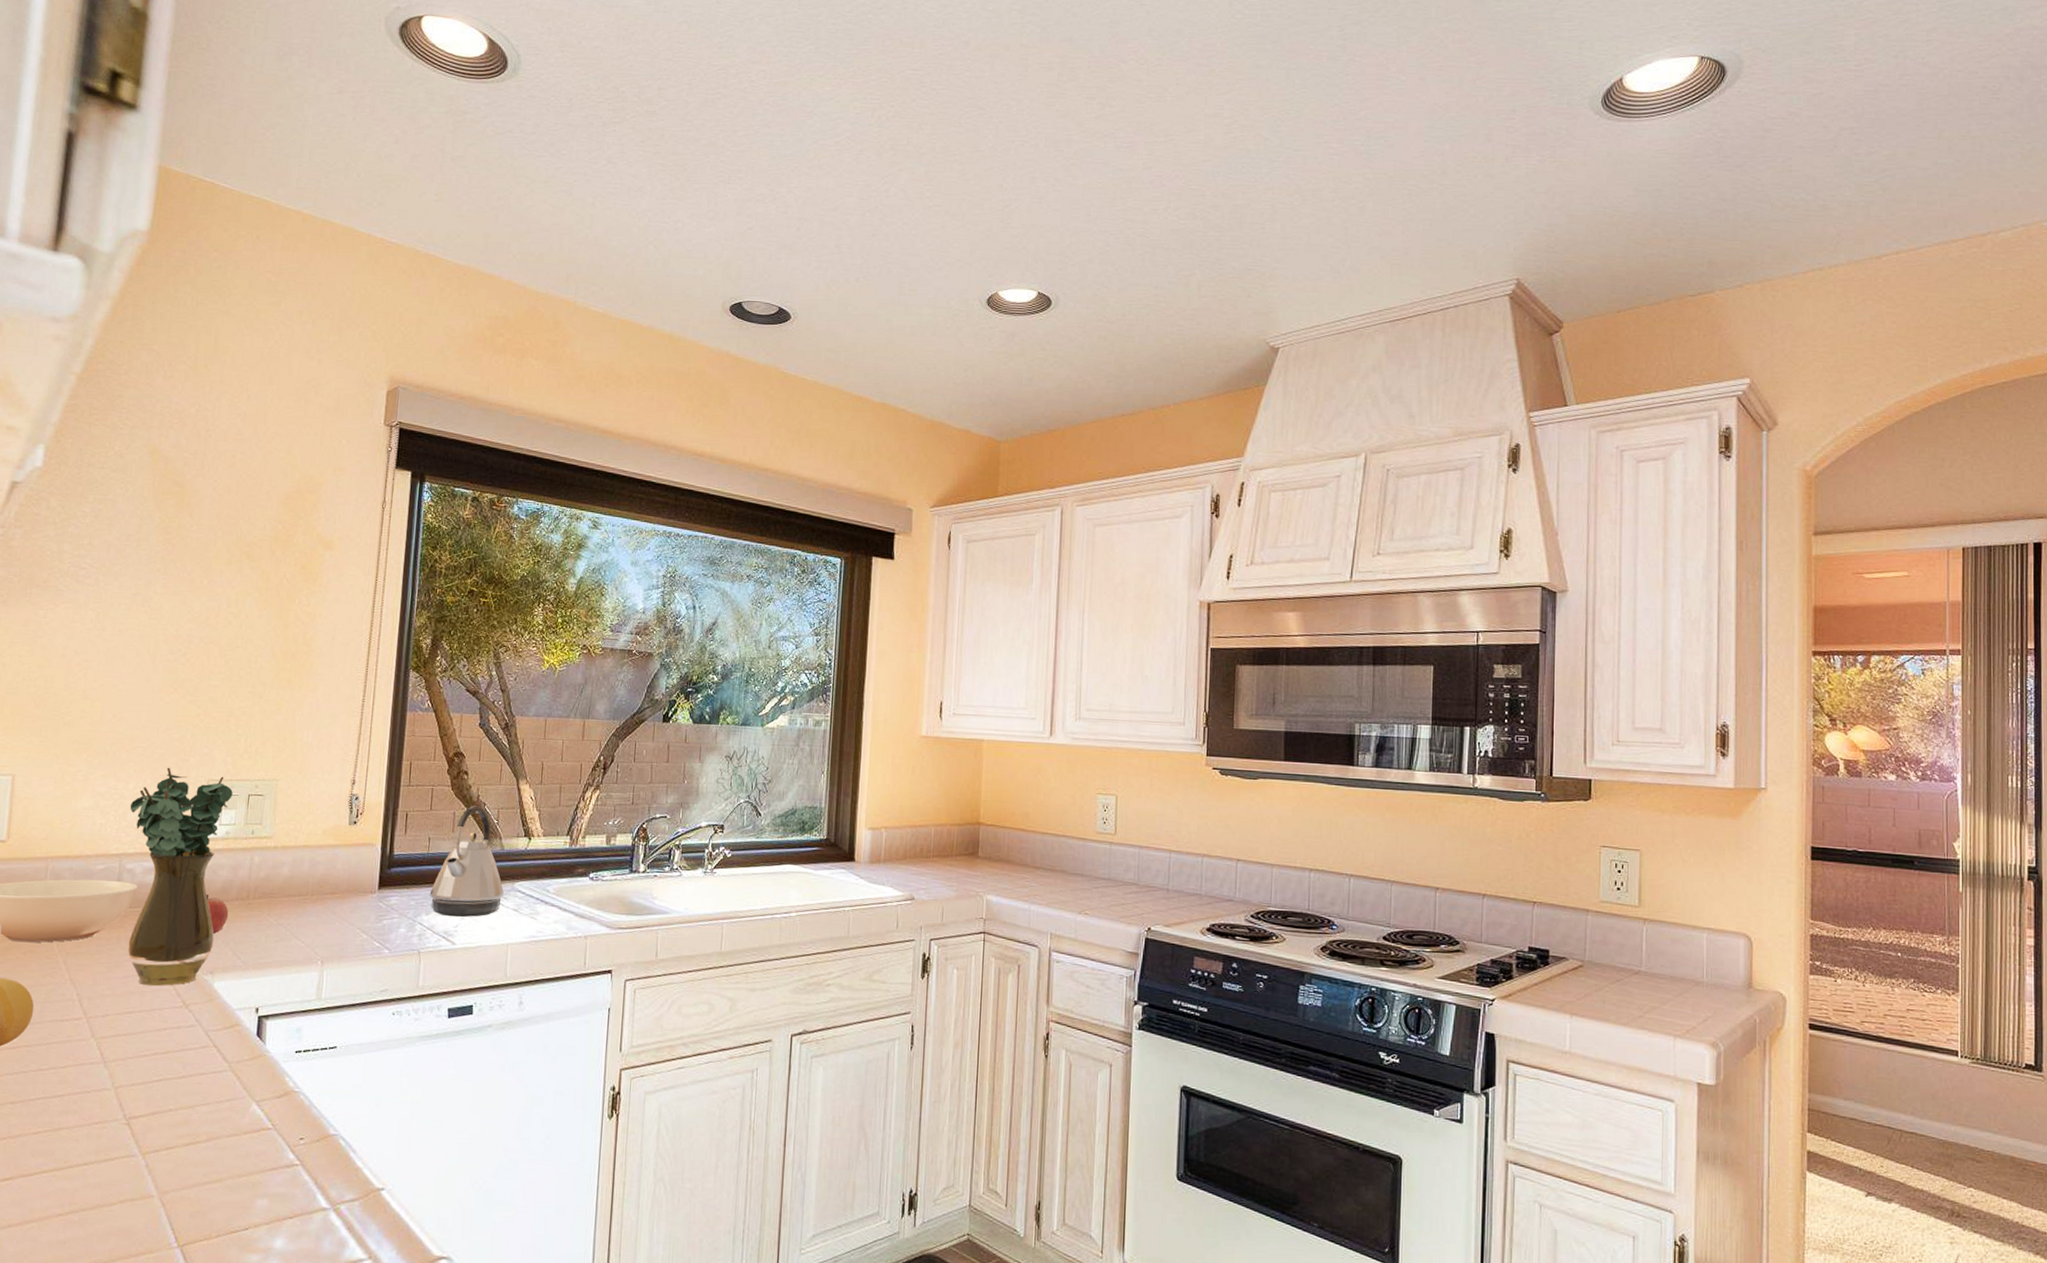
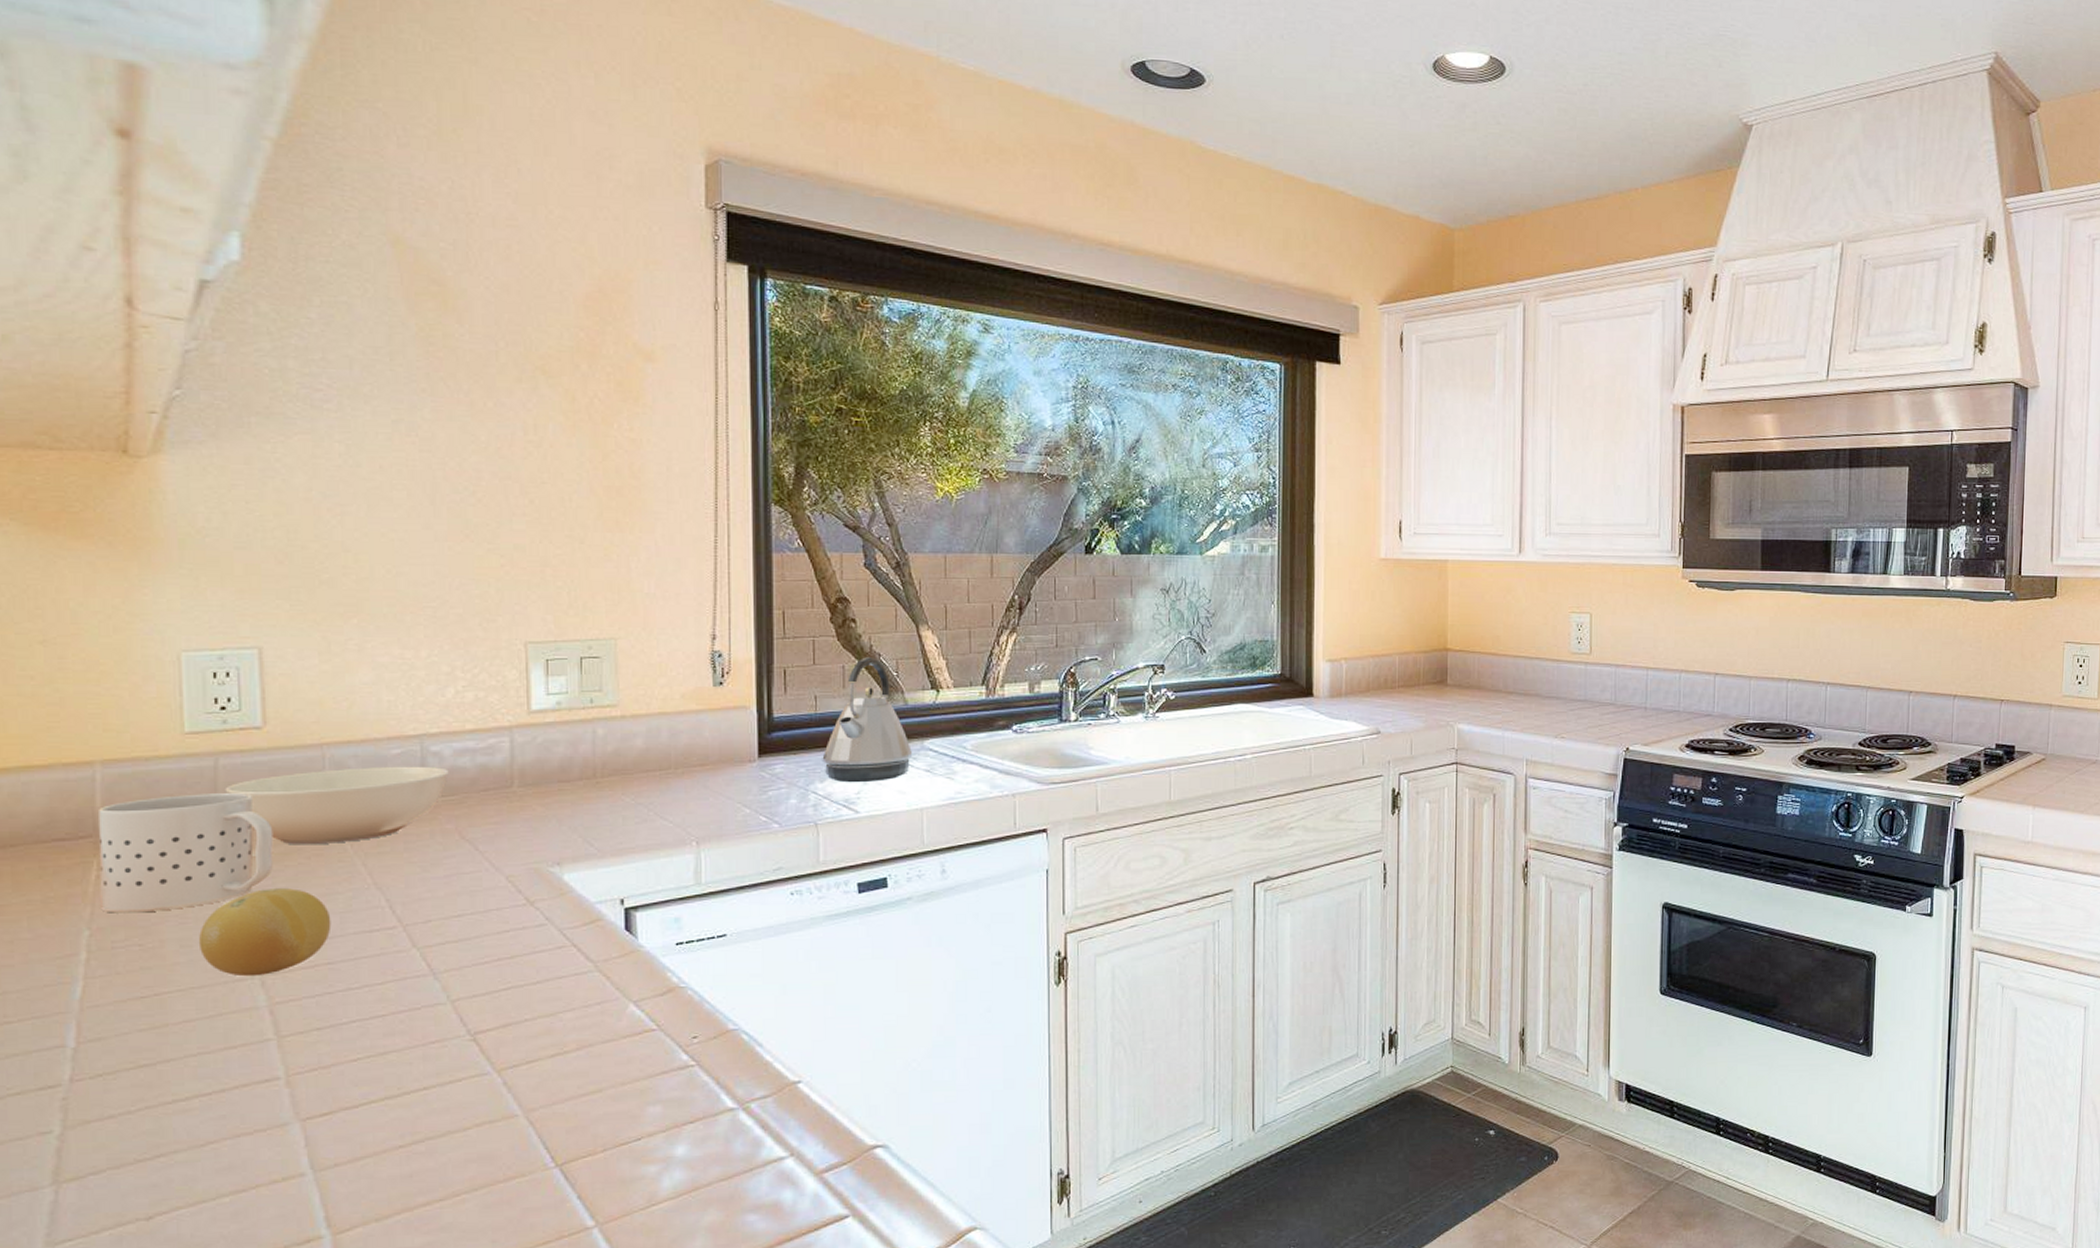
vase: present [127,767,233,986] -> none [425,629,560,885]
fruit: present [206,895,229,934] -> none [540,776,572,820]

